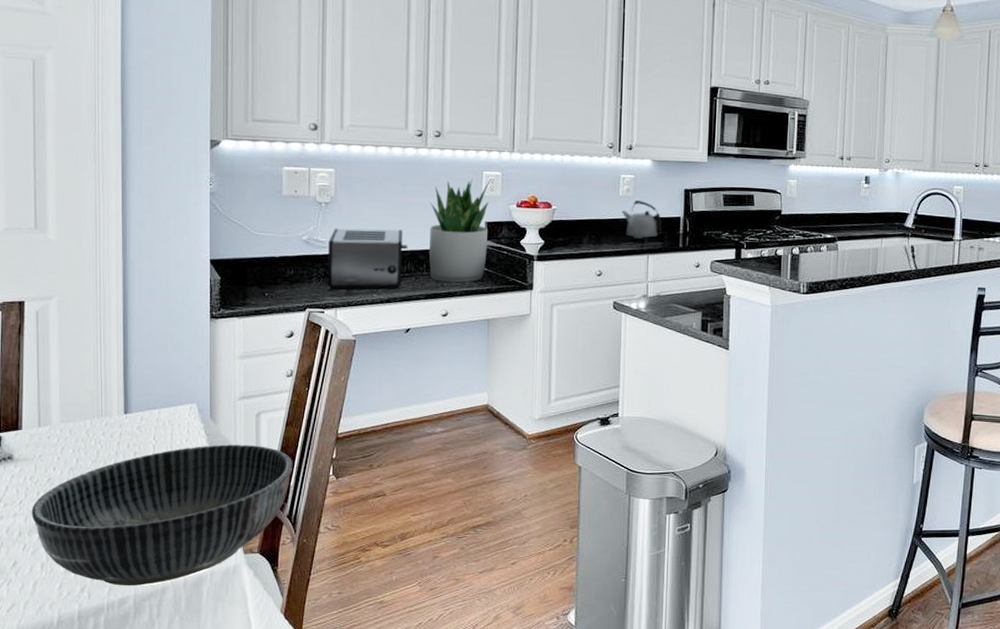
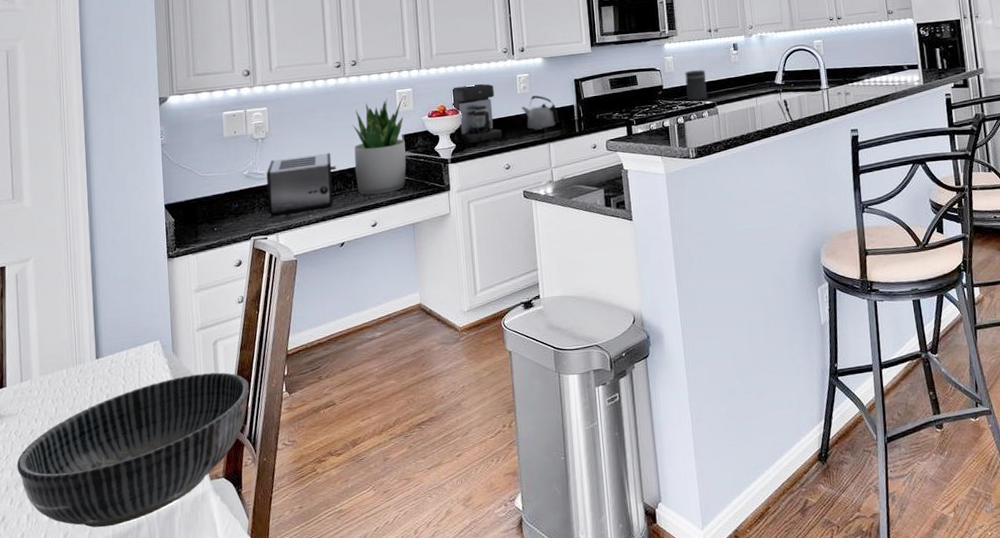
coffee maker: none [543,178,597,243] -> present [451,84,502,144]
cylinder: none [806,198,830,233] -> present [685,69,709,101]

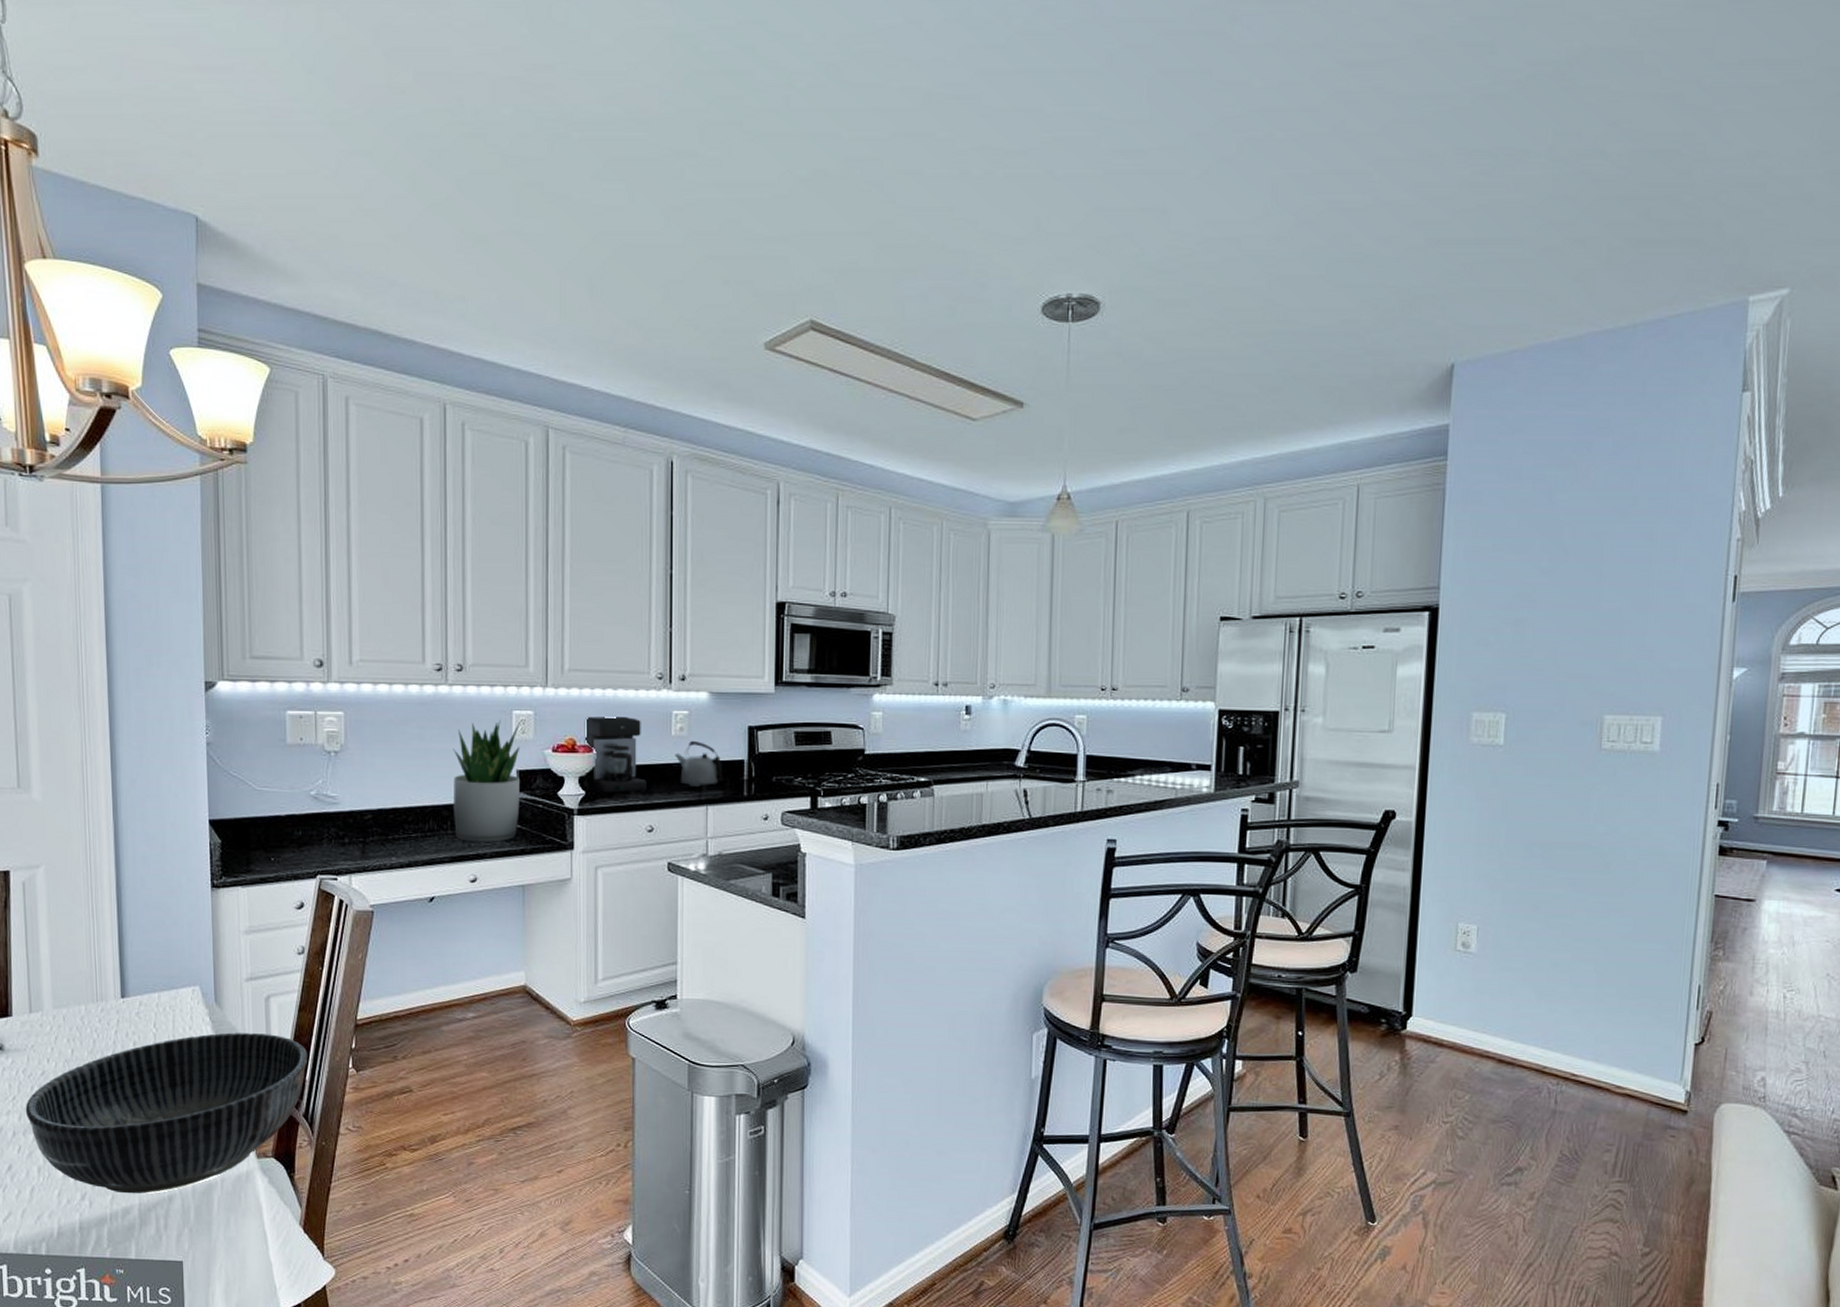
toaster: present [266,153,336,217] -> none [339,781,429,854]
cylinder: present [685,69,709,101] -> none [894,733,924,776]

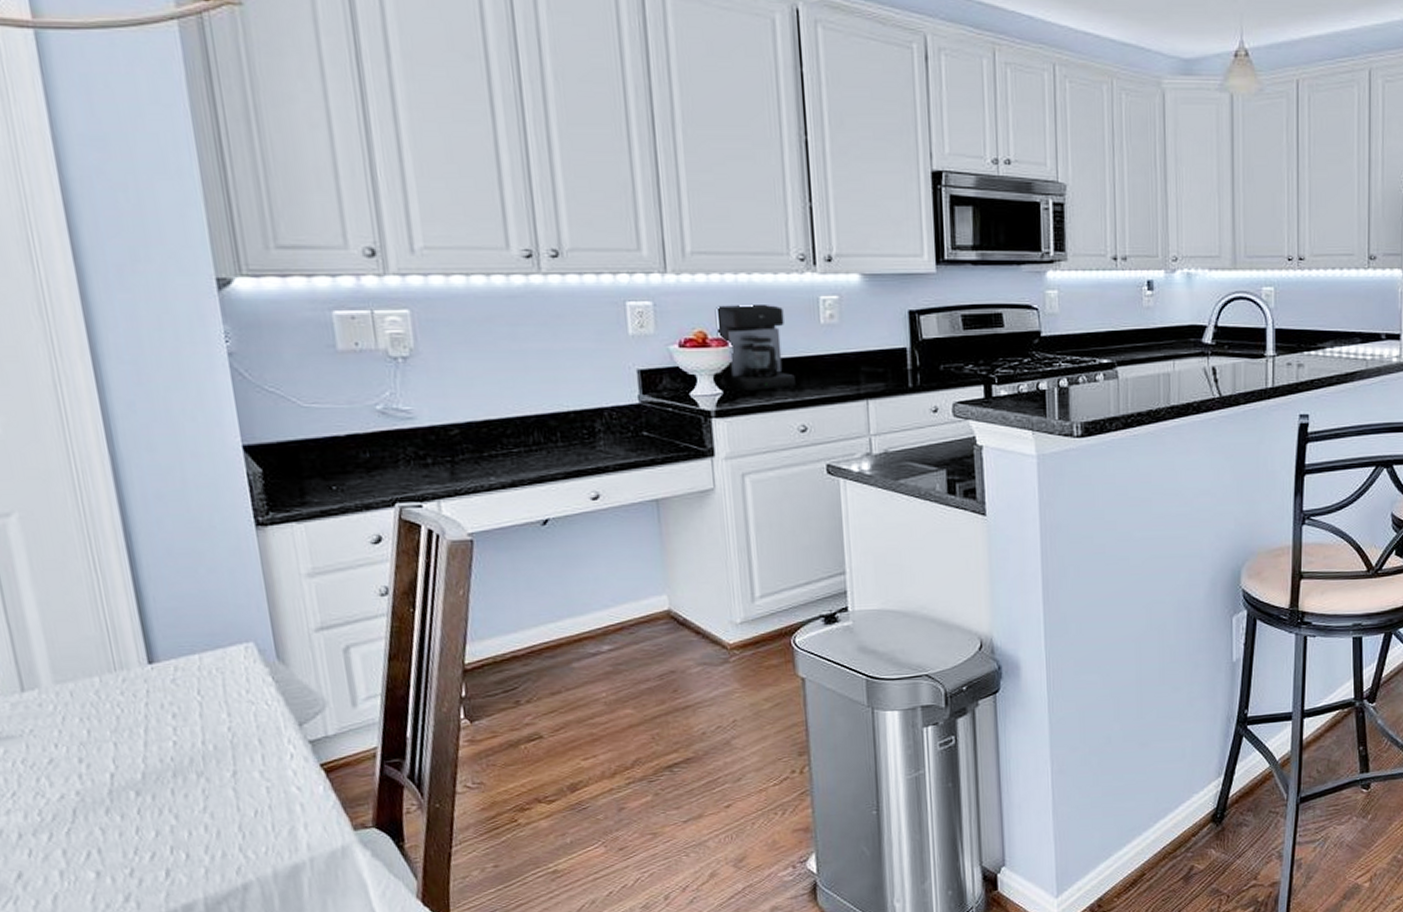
bowl: present [25,1032,308,1194] -> none [31,689,407,889]
planter: present [453,719,522,842] -> none [555,311,645,454]
kettle: present [674,740,723,787] -> none [825,328,884,379]

